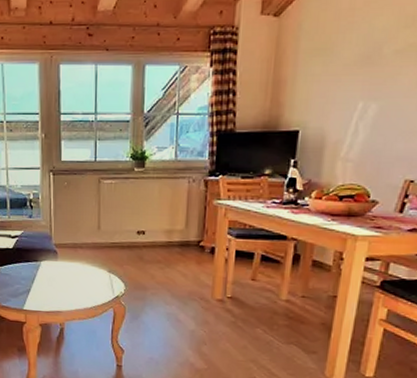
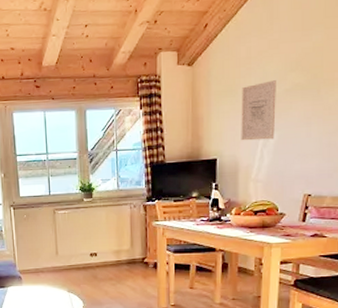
wall art: none [332,38,385,111] -> present [241,80,276,141]

